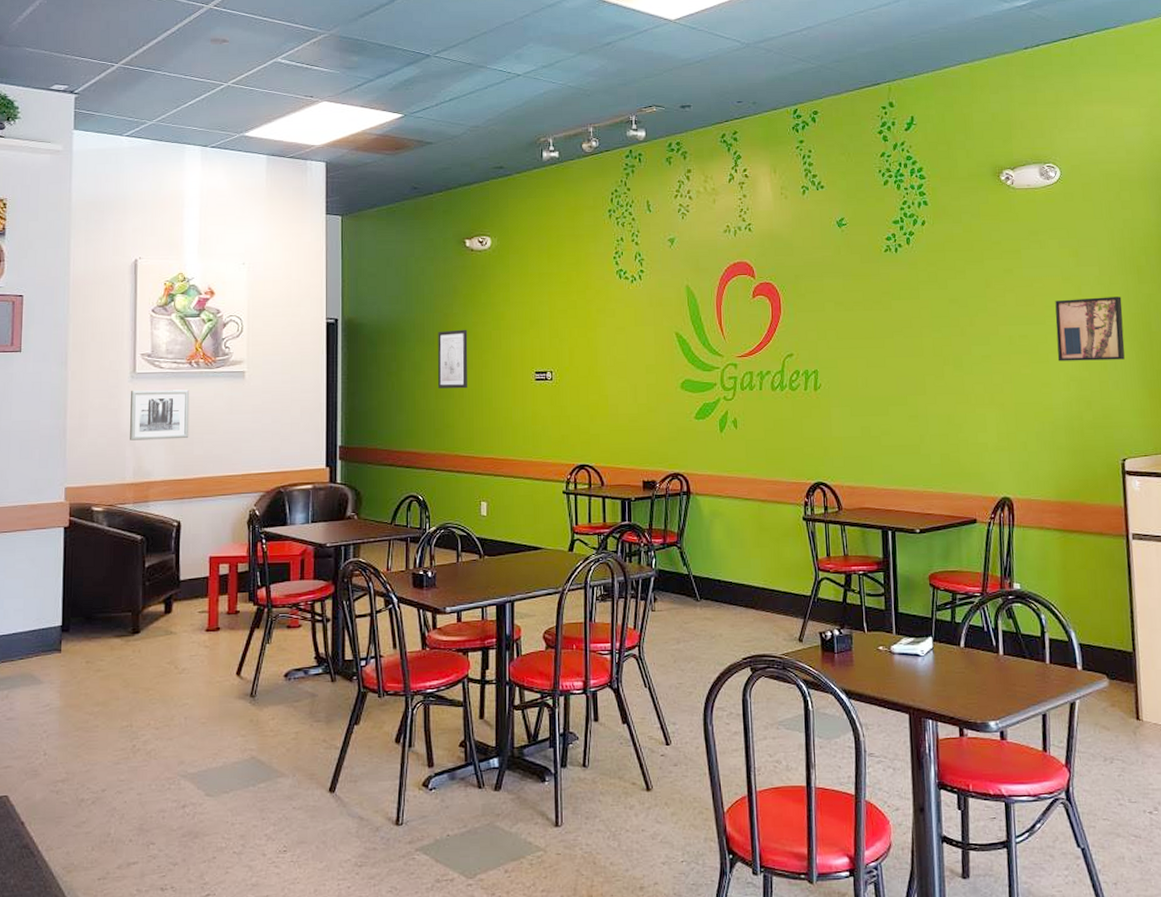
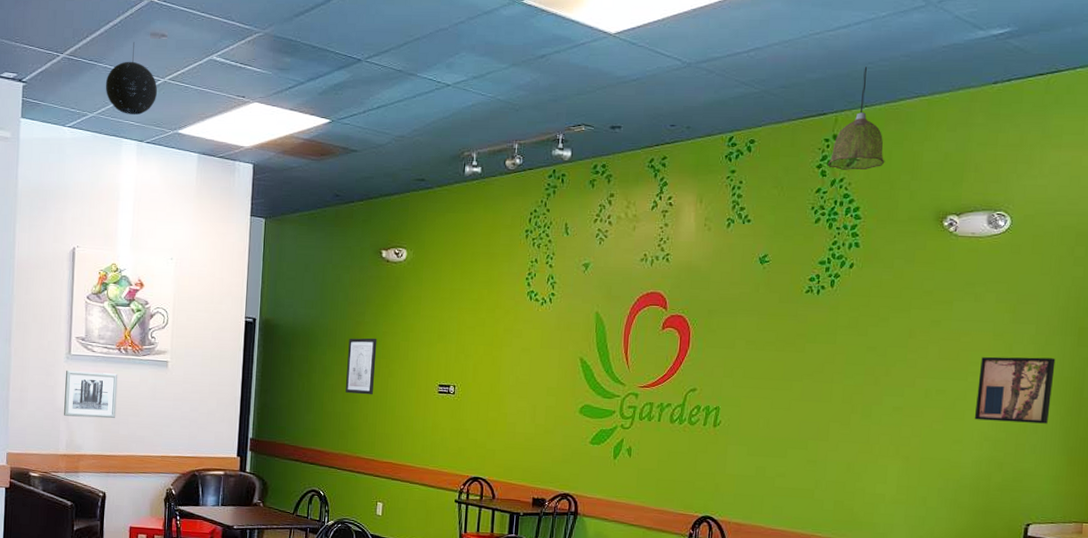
pendant light: none [164,48,221,120] -> present [105,42,158,115]
pendant lamp: none [887,39,940,134] -> present [827,67,885,170]

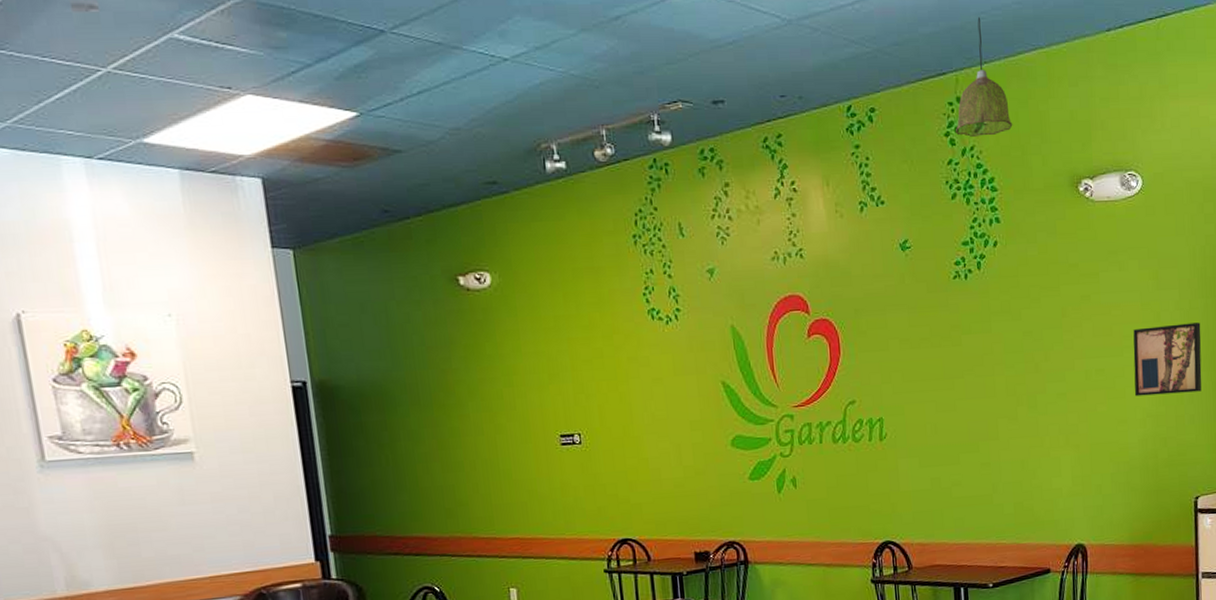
wall art: present [64,371,118,419] -> none [43,478,132,545]
pendant light: present [105,42,158,115] -> none [15,17,100,121]
wall art: present [346,338,377,395] -> none [436,387,480,461]

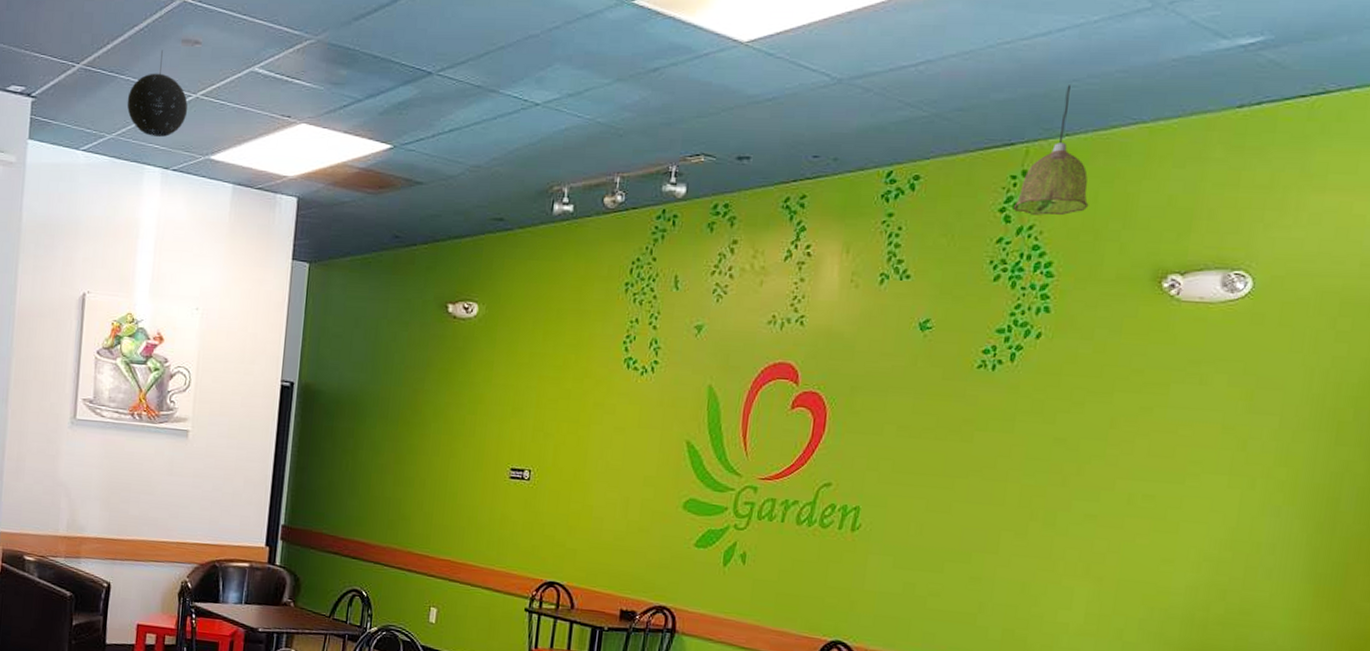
pendant light: none [15,17,100,121] -> present [127,50,188,137]
wall art: present [1133,322,1202,396] -> none [1191,455,1305,543]

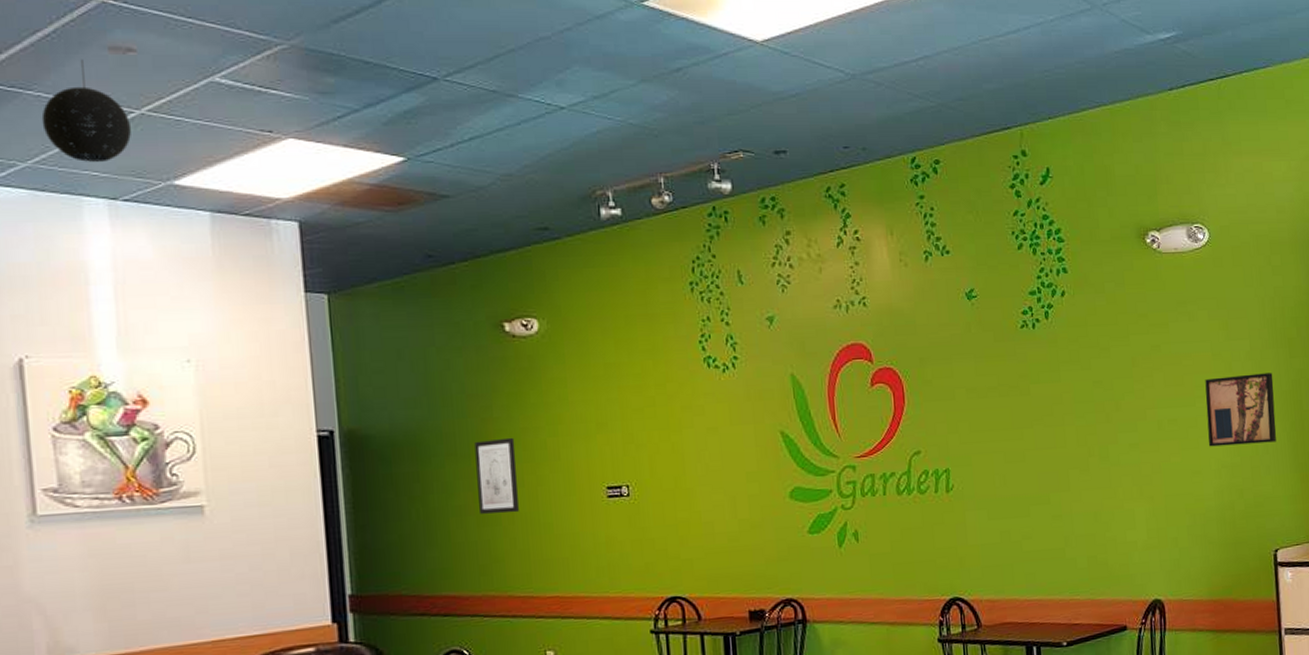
wall art: none [398,409,438,479] -> present [474,437,519,514]
pendant lamp: present [1012,85,1089,215] -> none [1020,75,1078,189]
wall art: none [1191,455,1305,543] -> present [1205,373,1277,447]

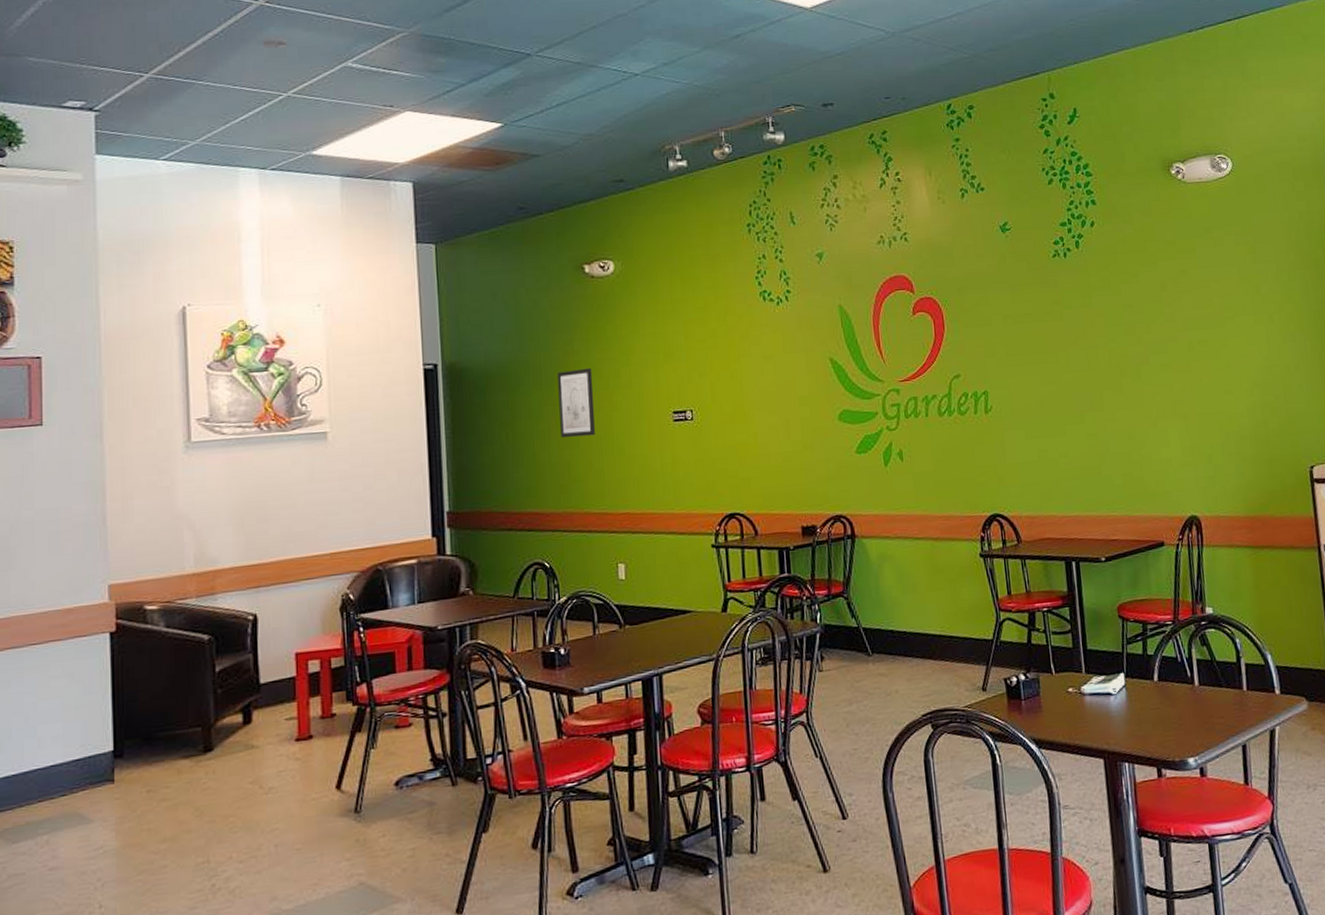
pendant light: present [41,59,132,162] -> none [209,53,280,138]
wall art: present [1205,373,1277,447] -> none [1233,294,1307,366]

